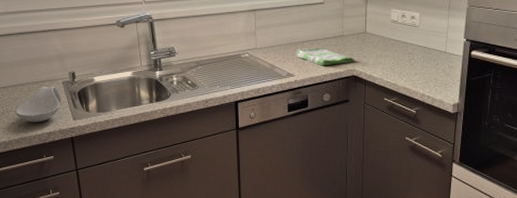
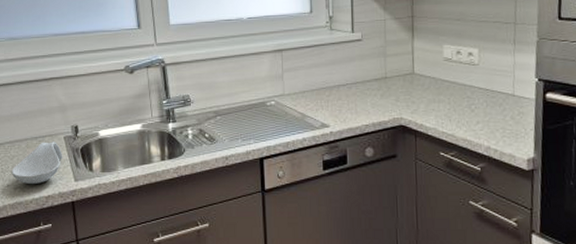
dish towel: present [295,47,354,66] -> none [330,92,401,114]

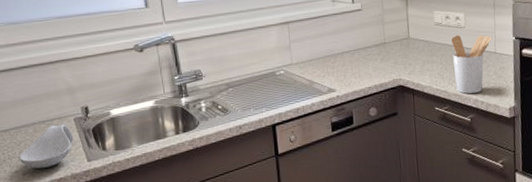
utensil holder: none [462,72,511,139] -> present [451,34,493,94]

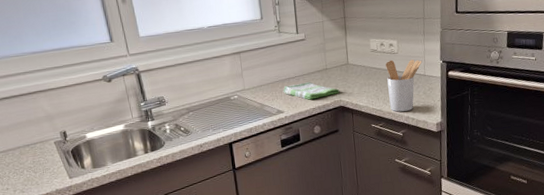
spoon rest: present [19,124,74,169] -> none [8,147,56,186]
dish towel: none [335,57,400,78] -> present [283,82,340,100]

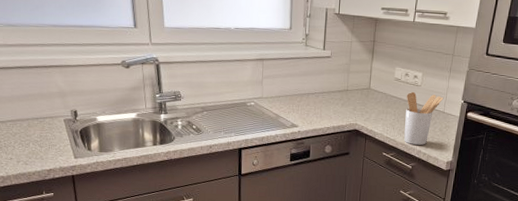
dish towel: present [283,82,340,100] -> none [300,100,357,119]

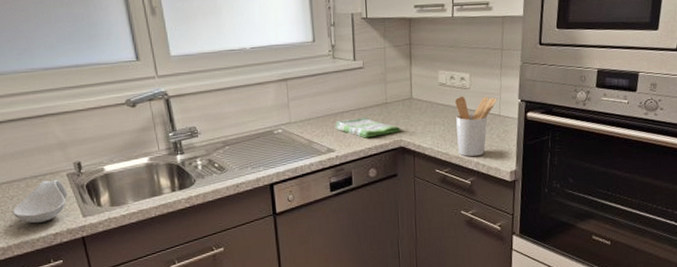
spoon rest: none [14,122,63,159] -> present [12,179,68,224]
dish towel: none [300,100,357,119] -> present [335,117,401,138]

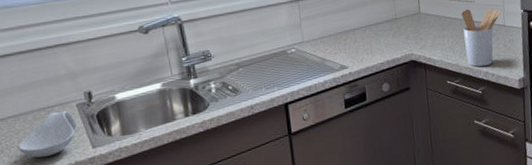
dish towel: present [335,117,401,138] -> none [347,33,411,54]

